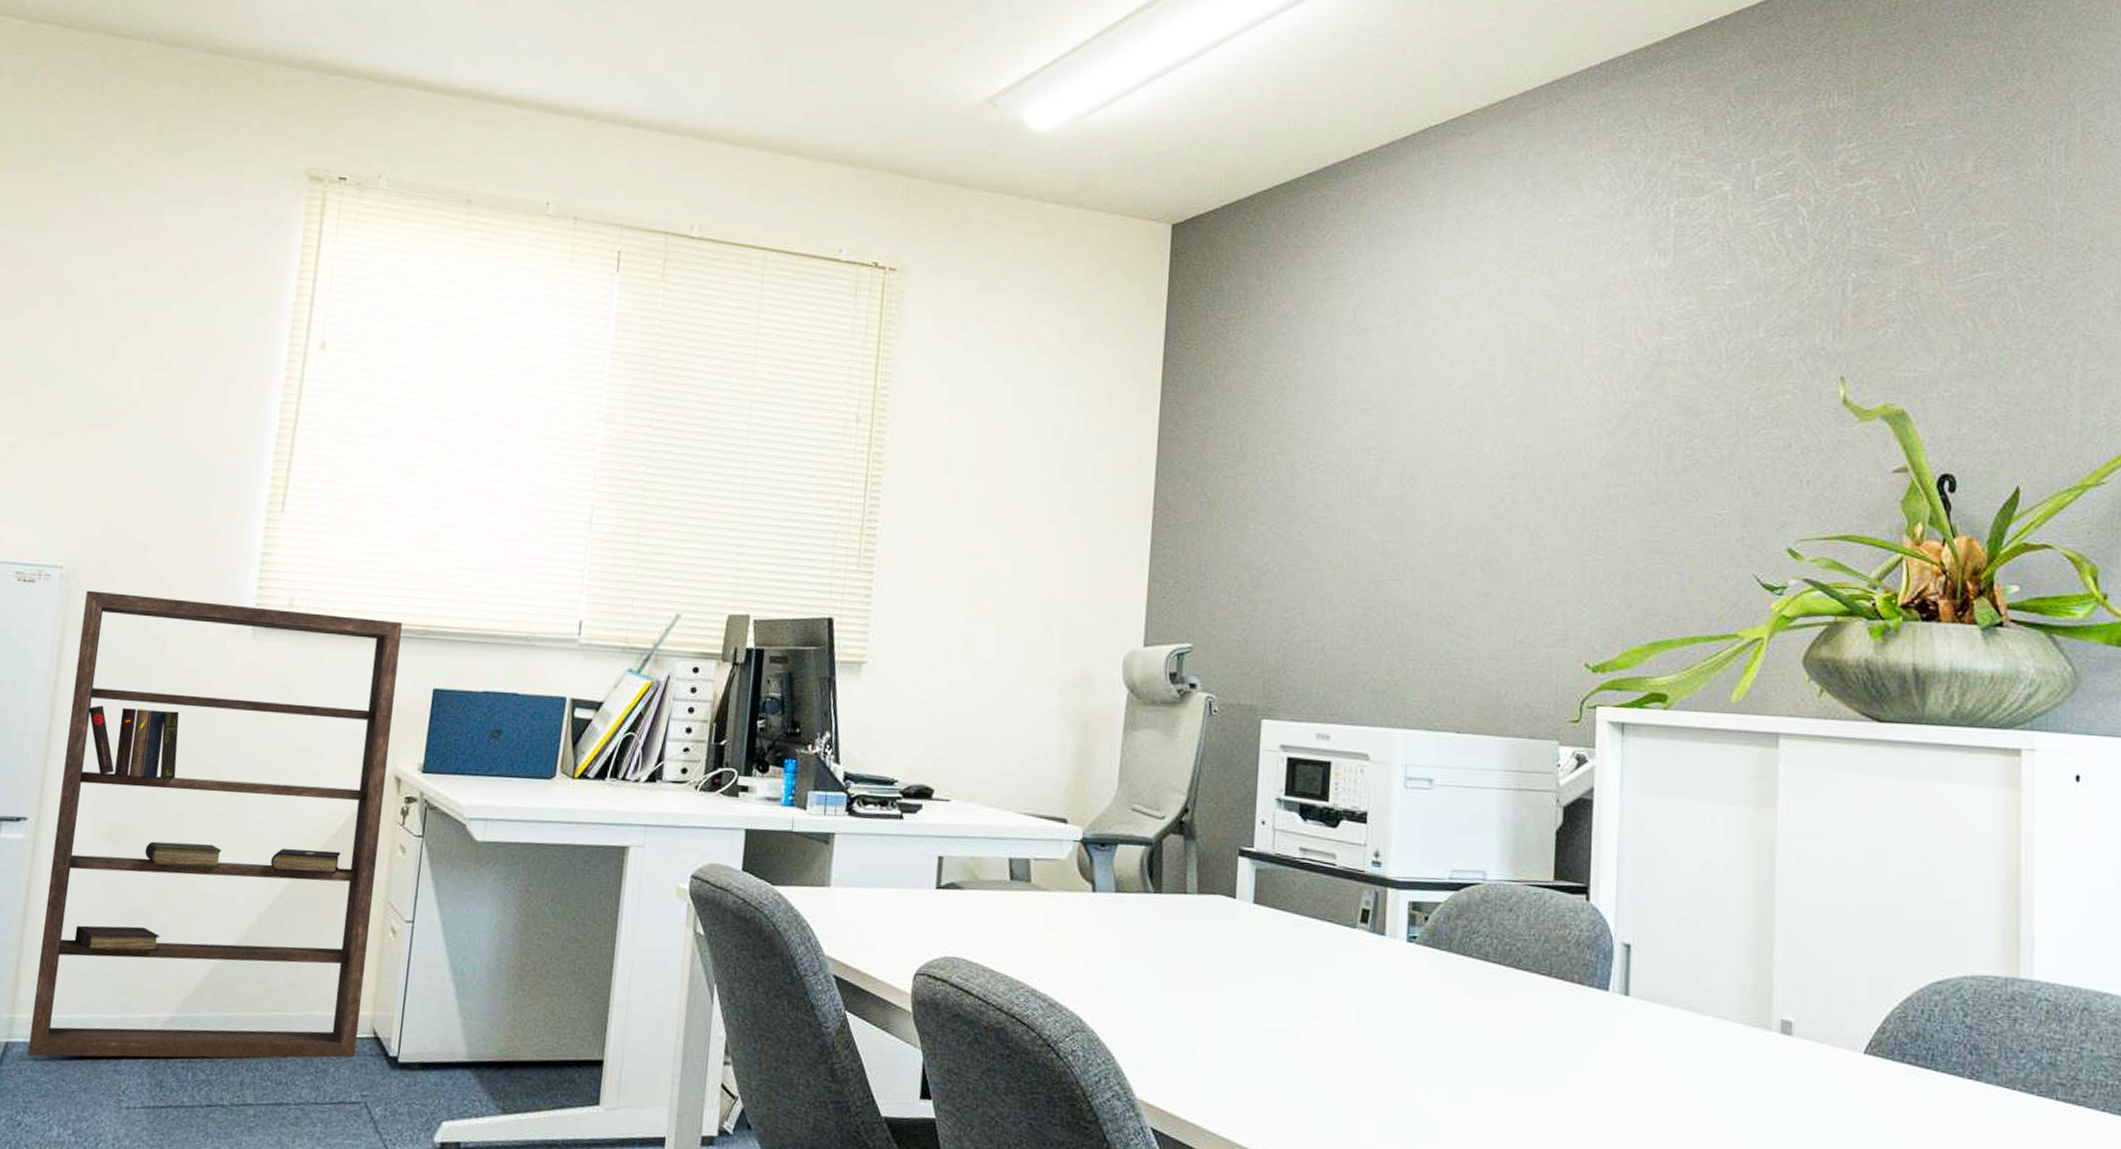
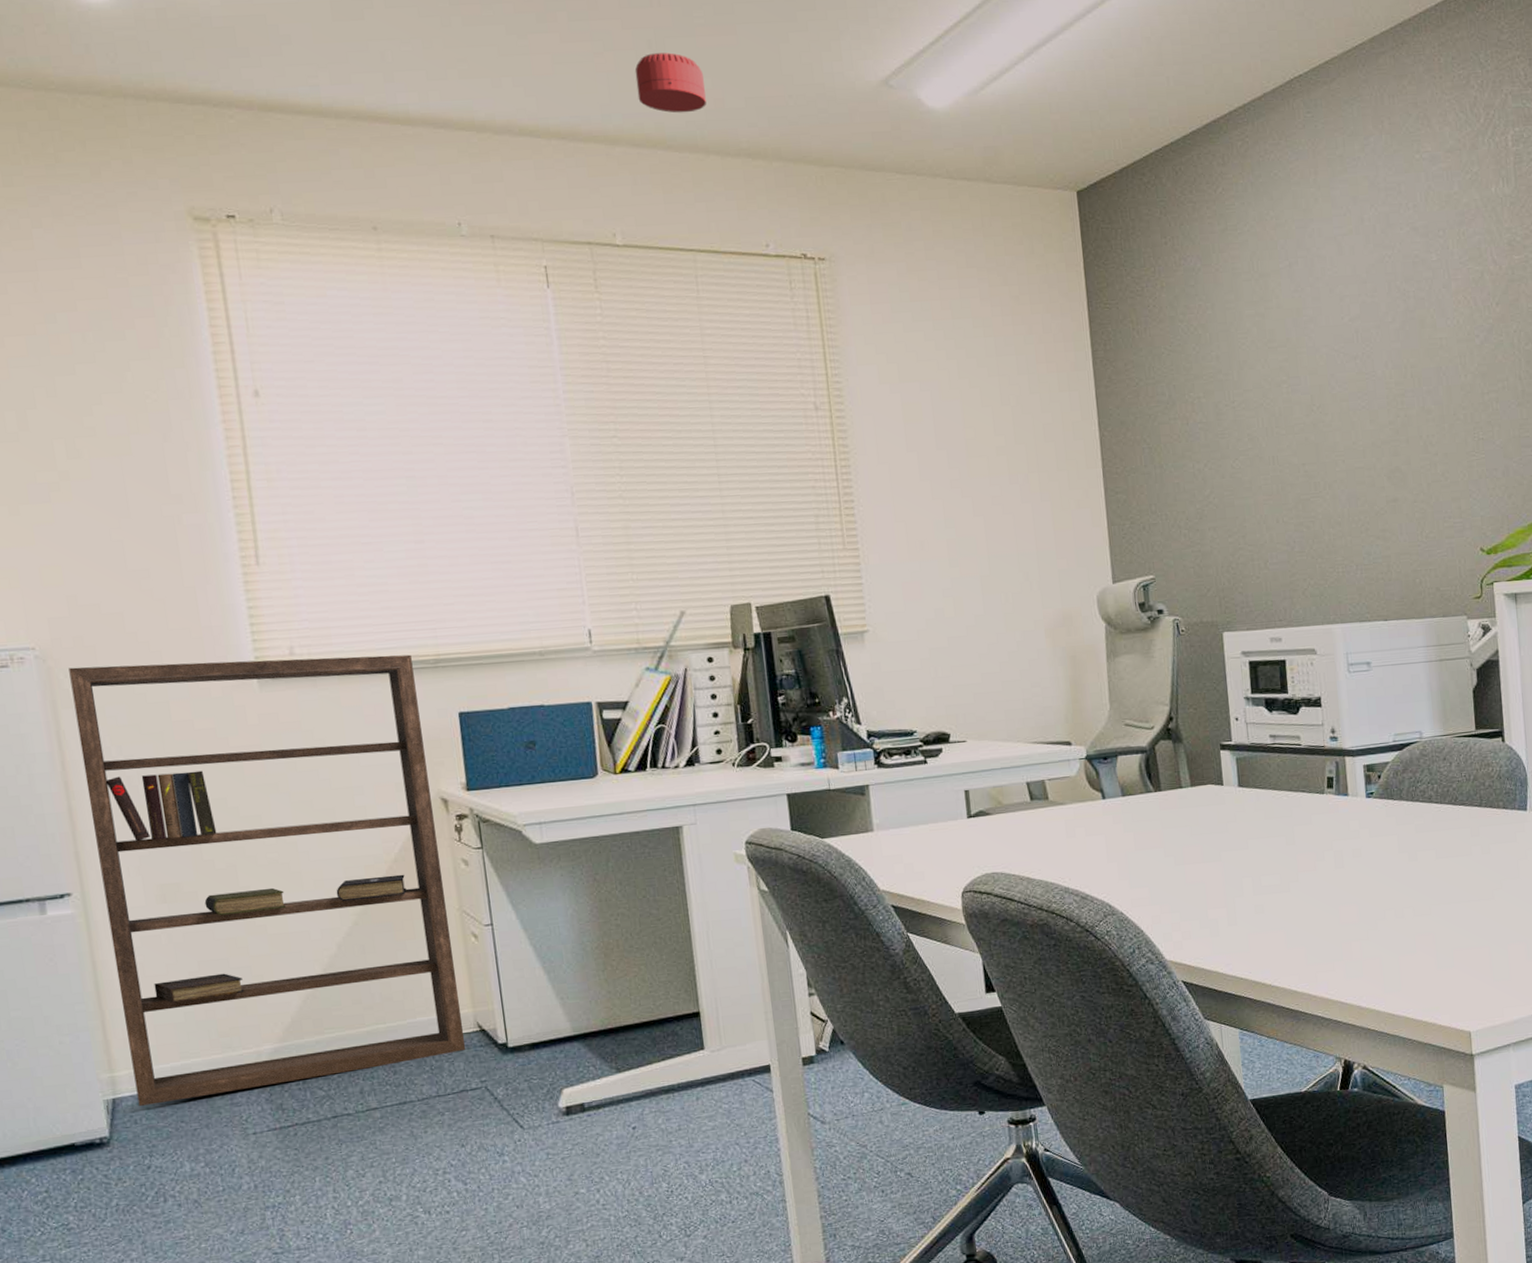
smoke detector: none [743,58,811,116] -> present [635,53,706,113]

